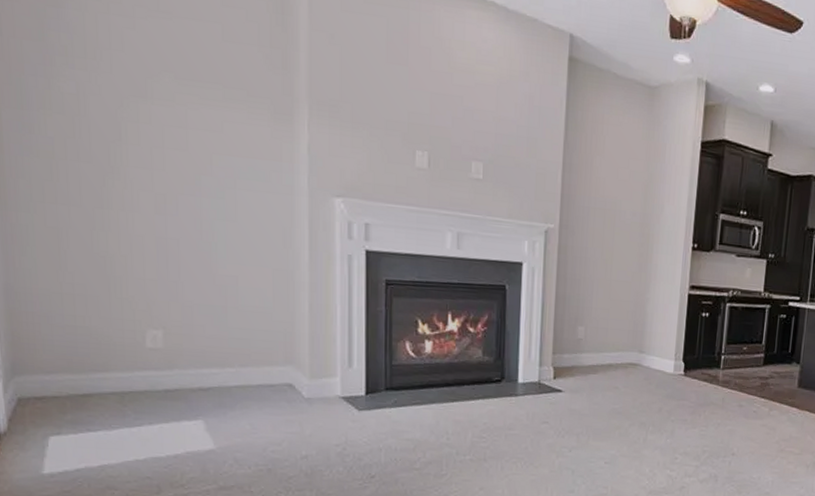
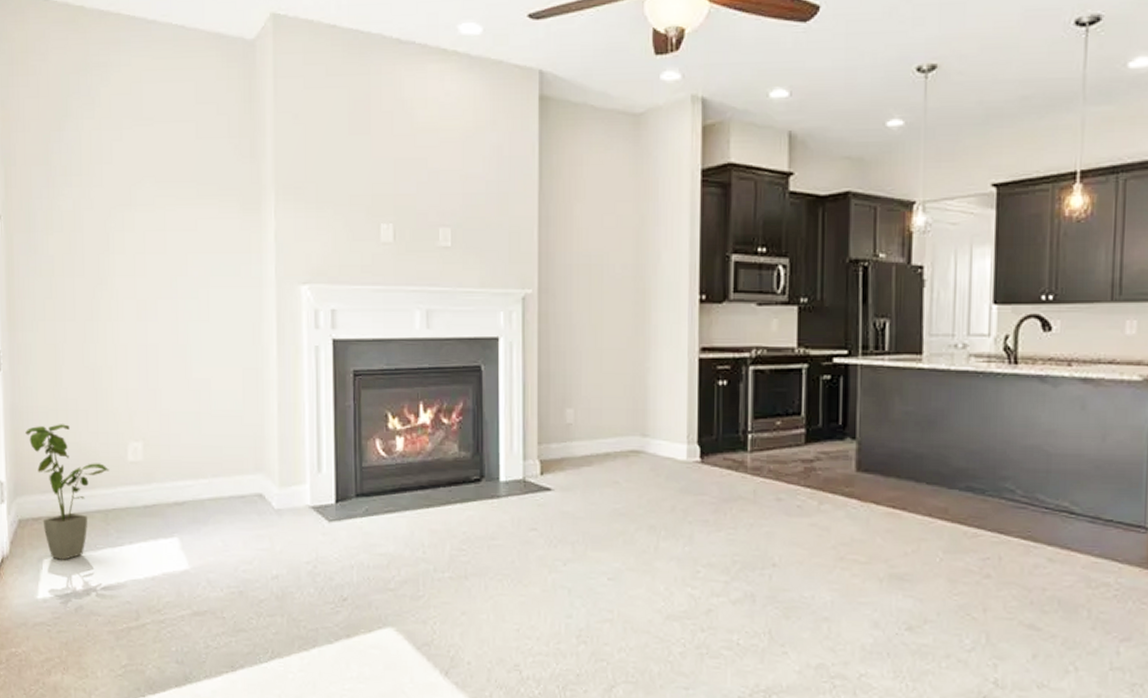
house plant: none [23,307,126,438] -> present [25,424,110,560]

